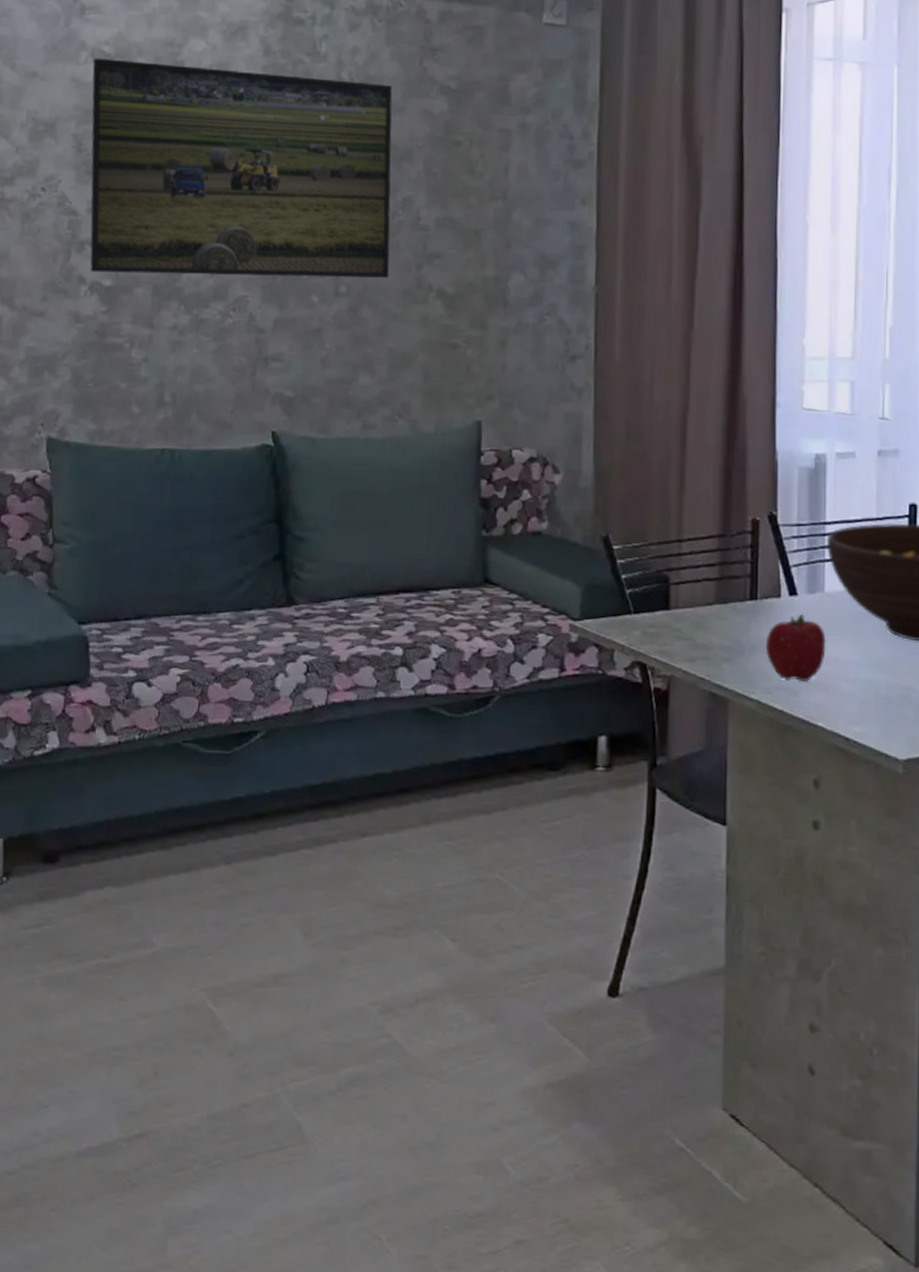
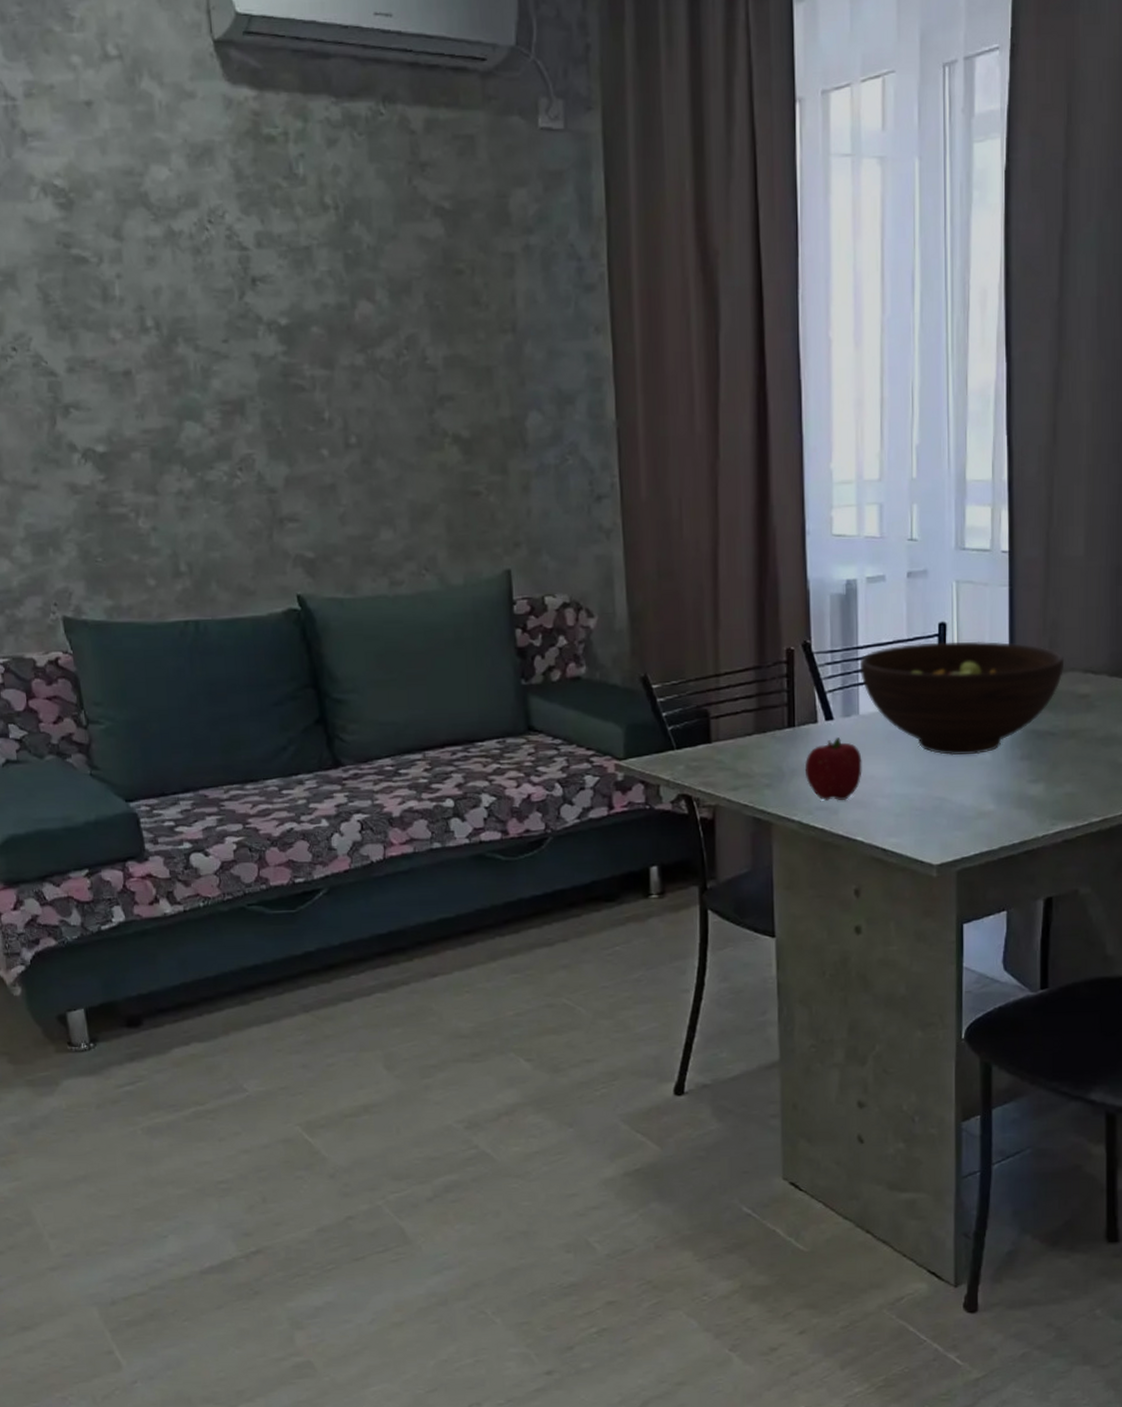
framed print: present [90,58,393,278] -> none [45,193,401,438]

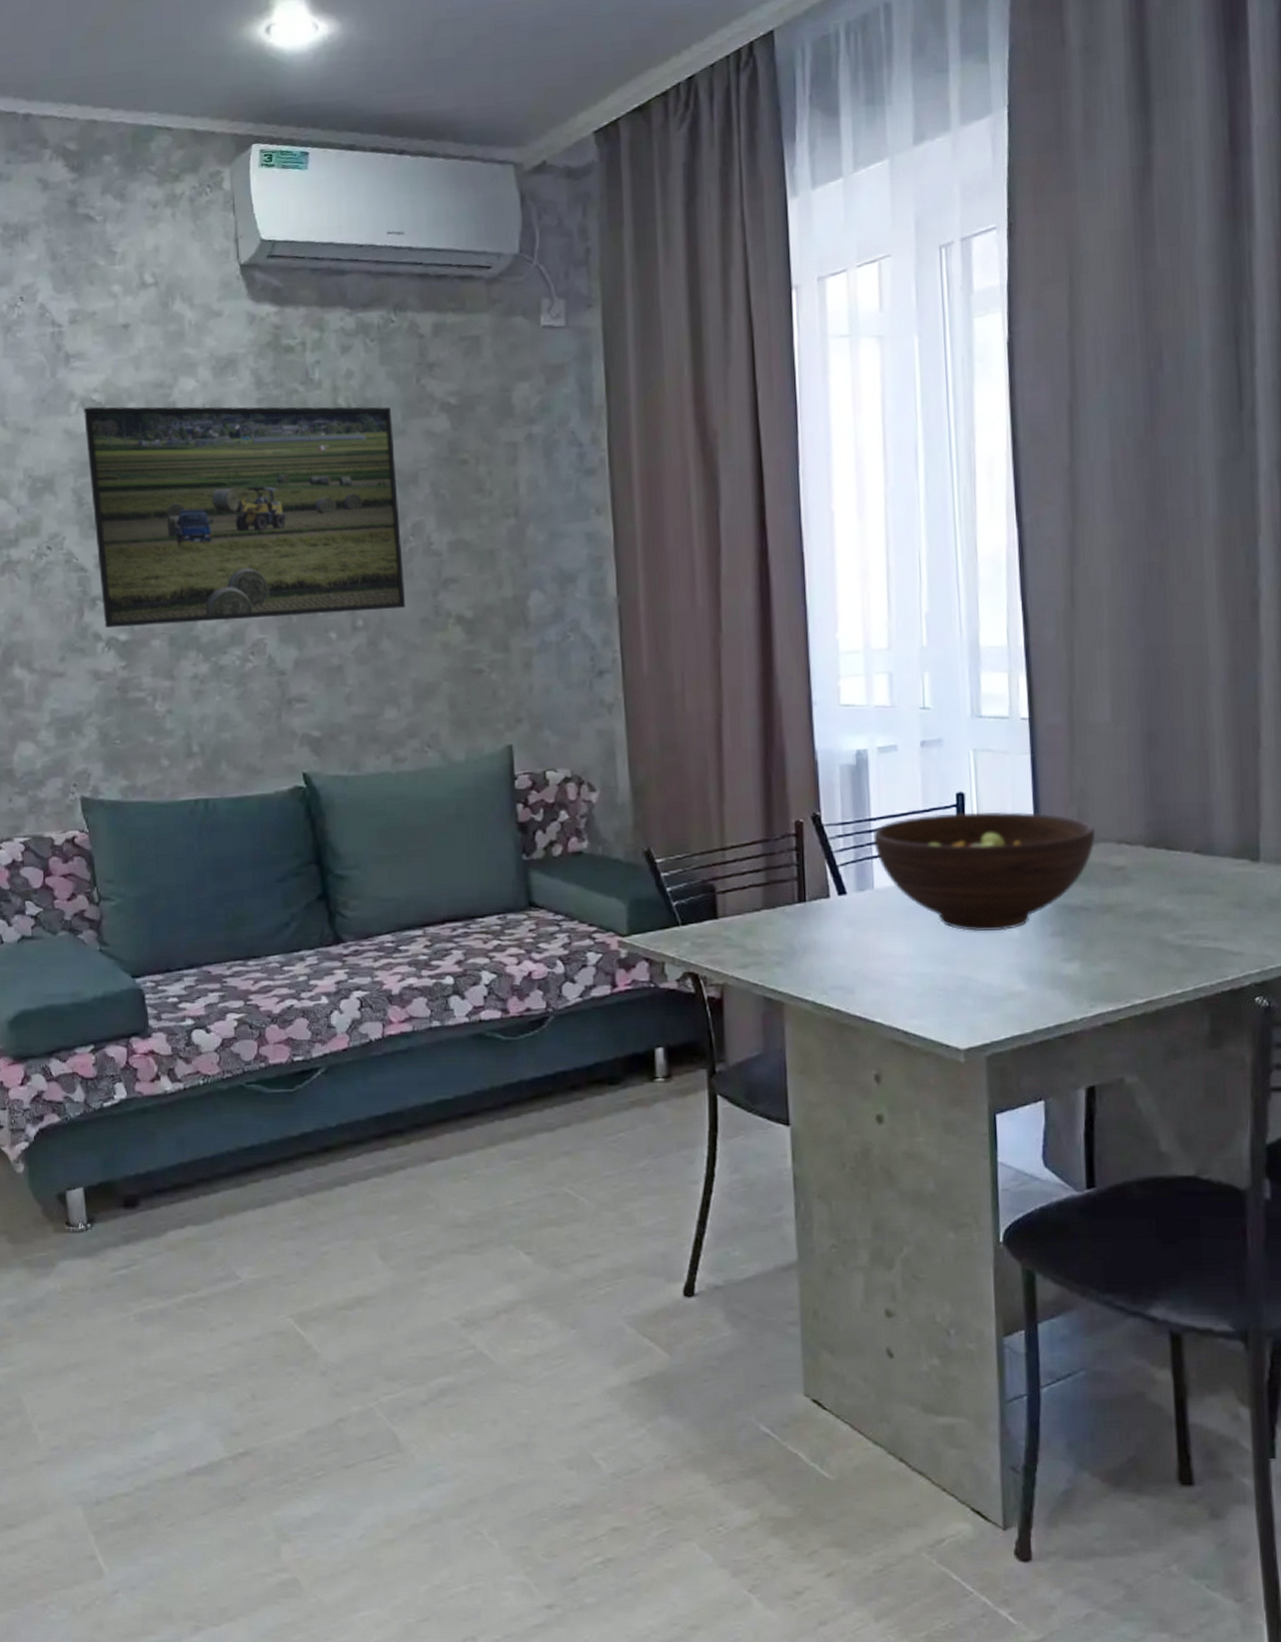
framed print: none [45,193,401,438] -> present [84,406,406,628]
fruit: present [804,737,862,801] -> none [817,913,879,980]

